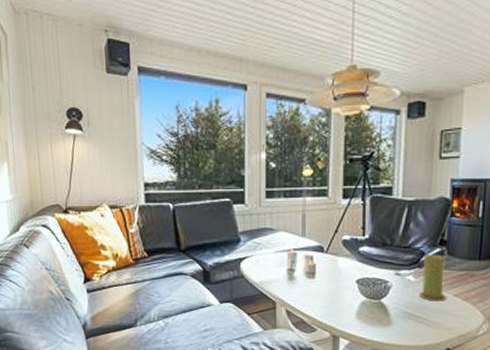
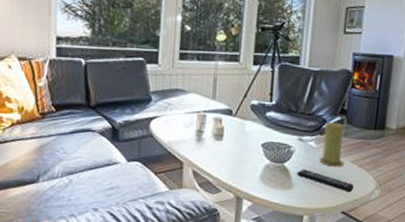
remote control: none [396,305,459,328] -> present [297,169,354,193]

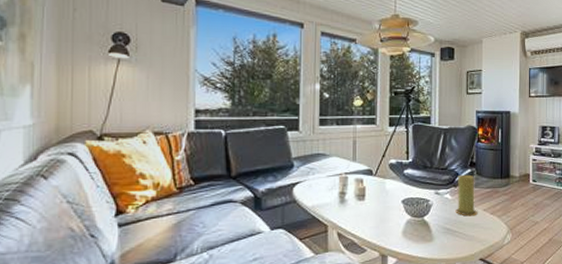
remote control: present [297,169,354,193] -> none [436,221,488,240]

